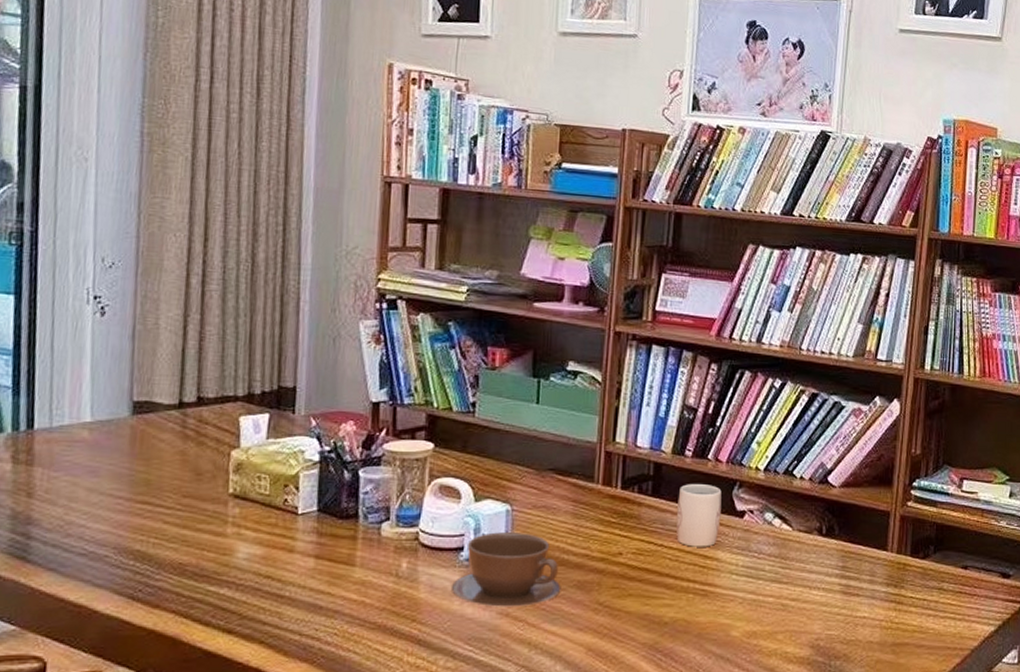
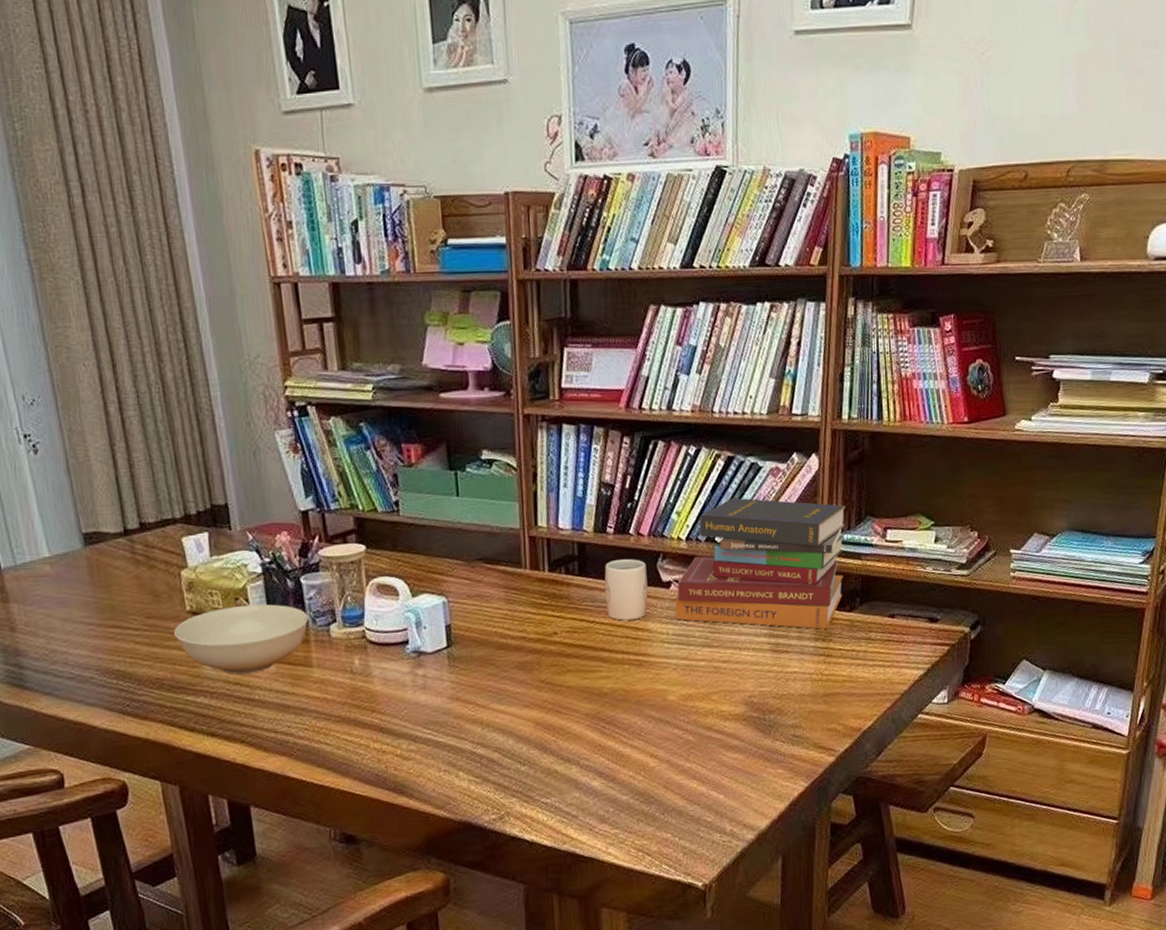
bowl: none [210,493,361,567] -> present [174,604,309,674]
teacup: present [451,532,561,607] -> none [402,622,504,693]
books: none [747,433,924,575] -> present [675,497,846,629]

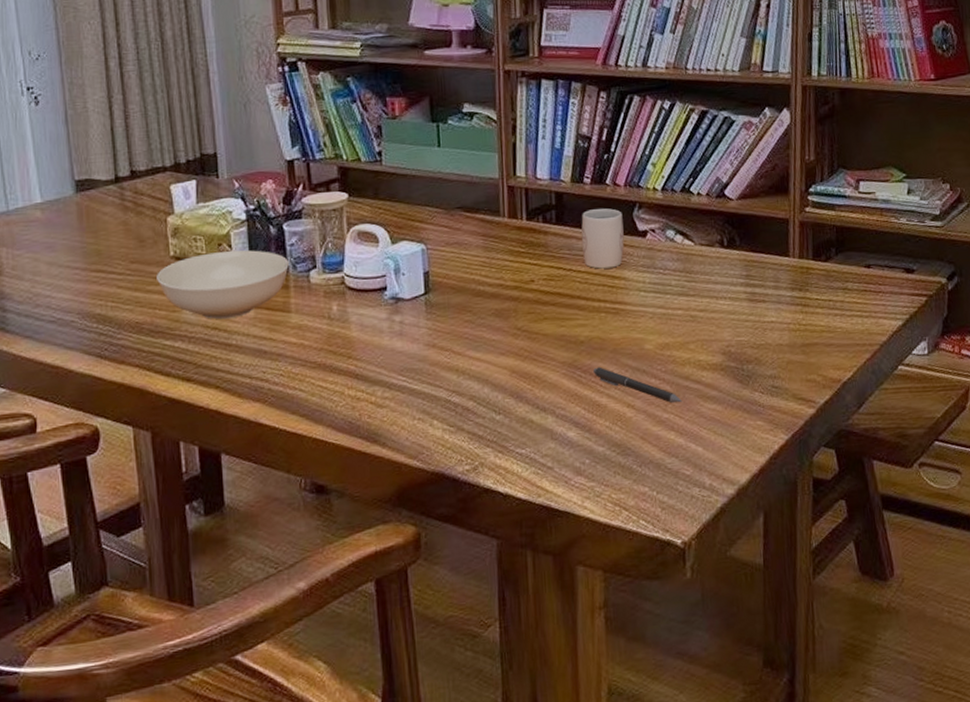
pen: none [617,718,705,753] -> present [593,366,682,404]
books: present [675,497,846,629] -> none [651,150,818,279]

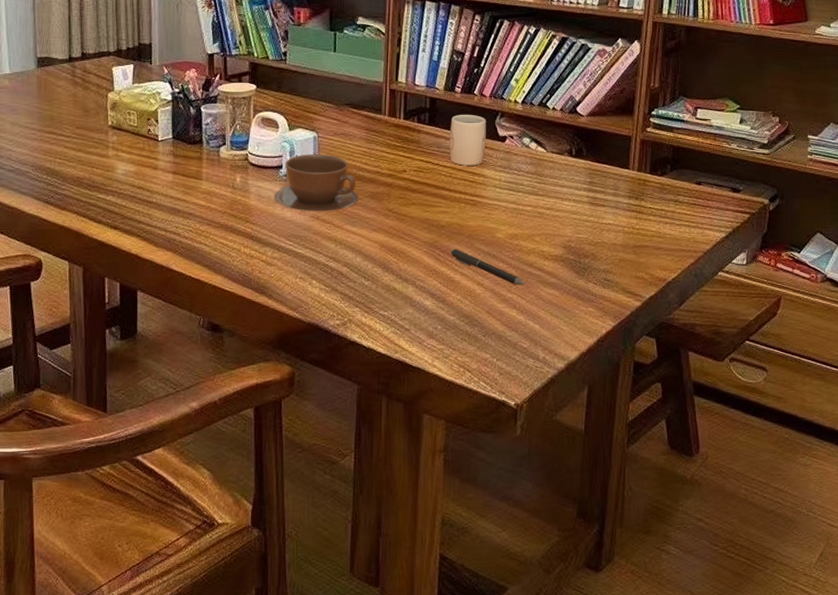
bowl: present [157,250,290,319] -> none [96,124,204,180]
teacup: none [379,269,481,340] -> present [274,154,359,212]

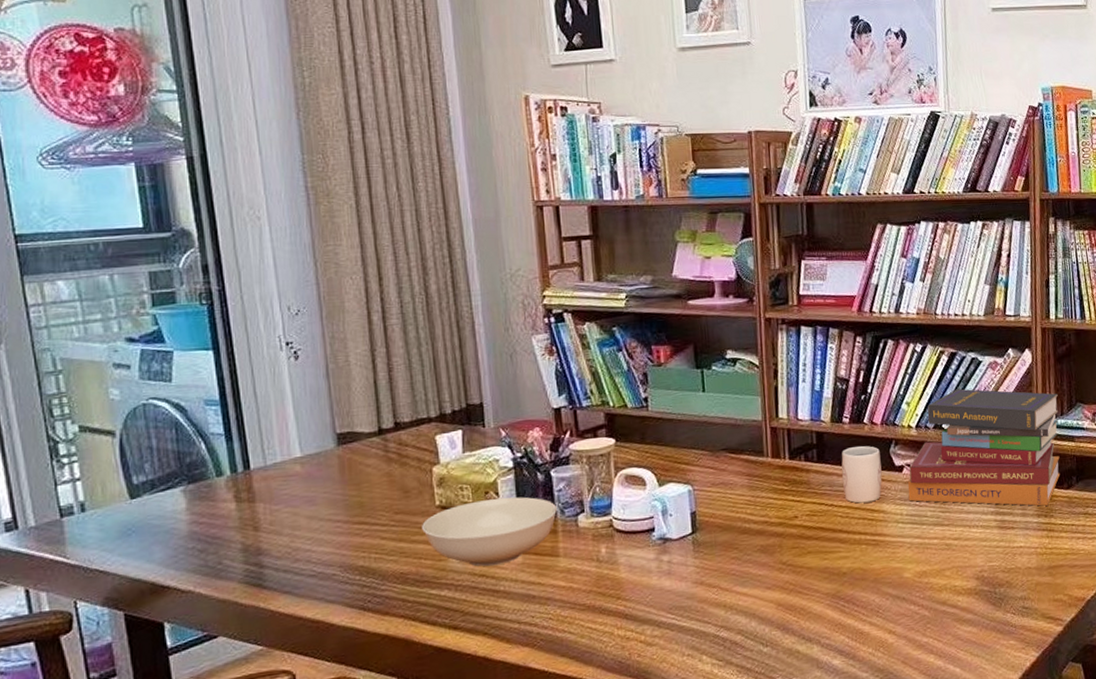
bowl: none [96,124,204,180] -> present [422,497,558,567]
teacup: present [274,154,359,212] -> none [647,508,747,578]
pen: present [451,248,525,286] -> none [856,596,940,628]
books: none [508,71,662,189] -> present [907,388,1060,506]

